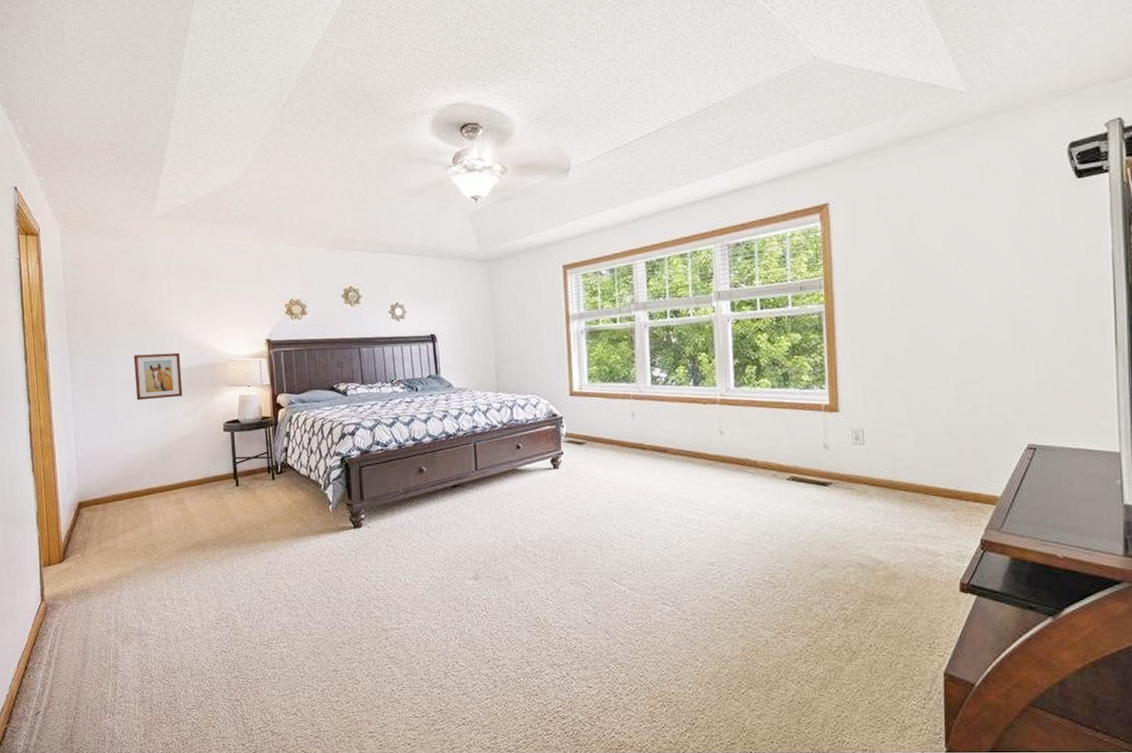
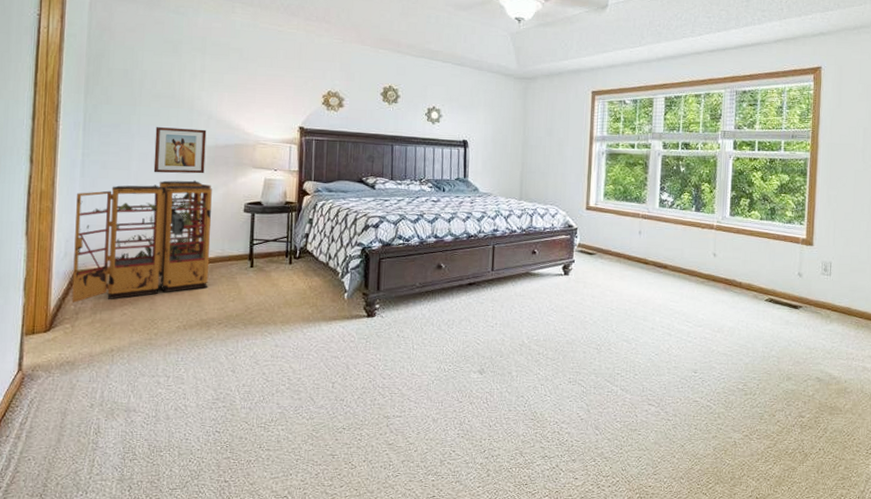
phone booth: none [72,404,199,533] -> present [72,180,212,303]

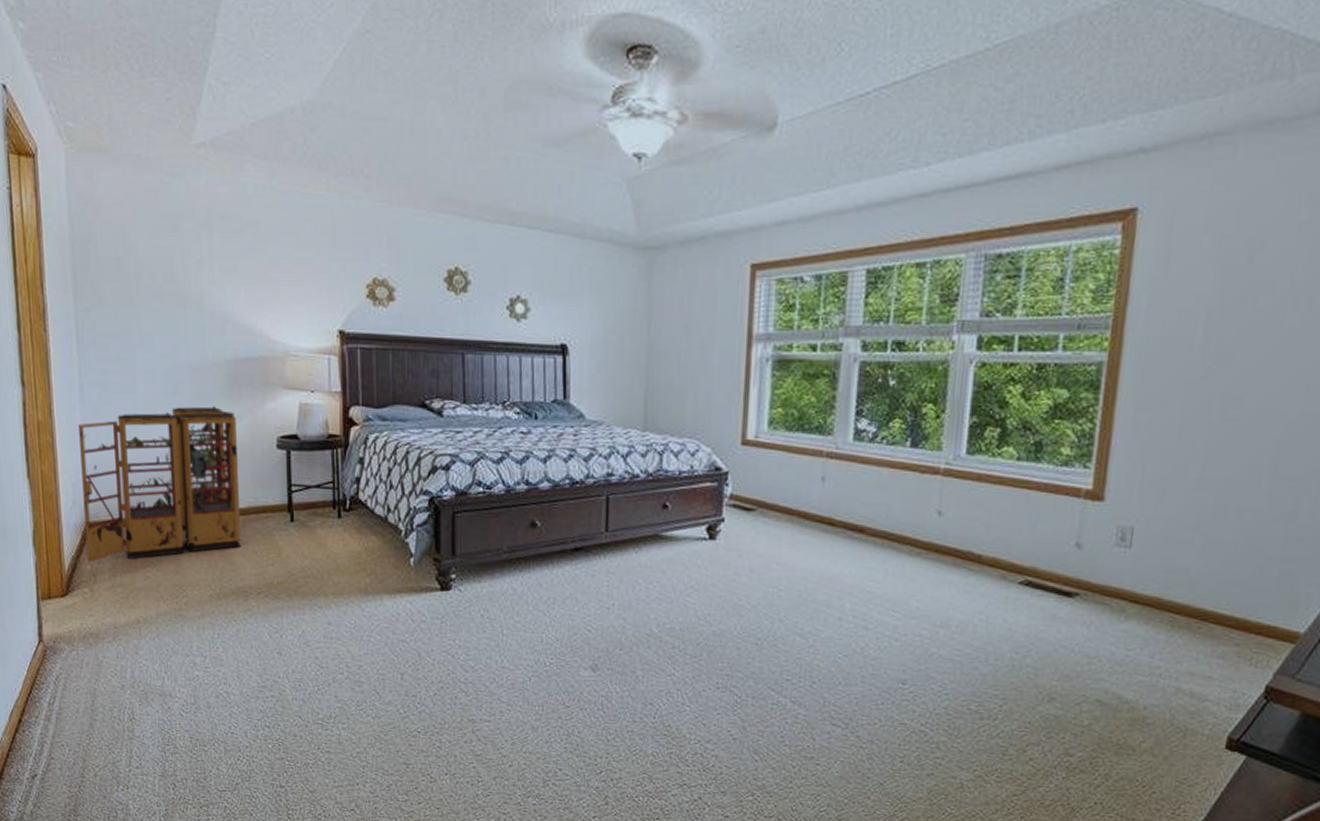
wall art: present [153,127,207,174] -> none [161,335,225,398]

